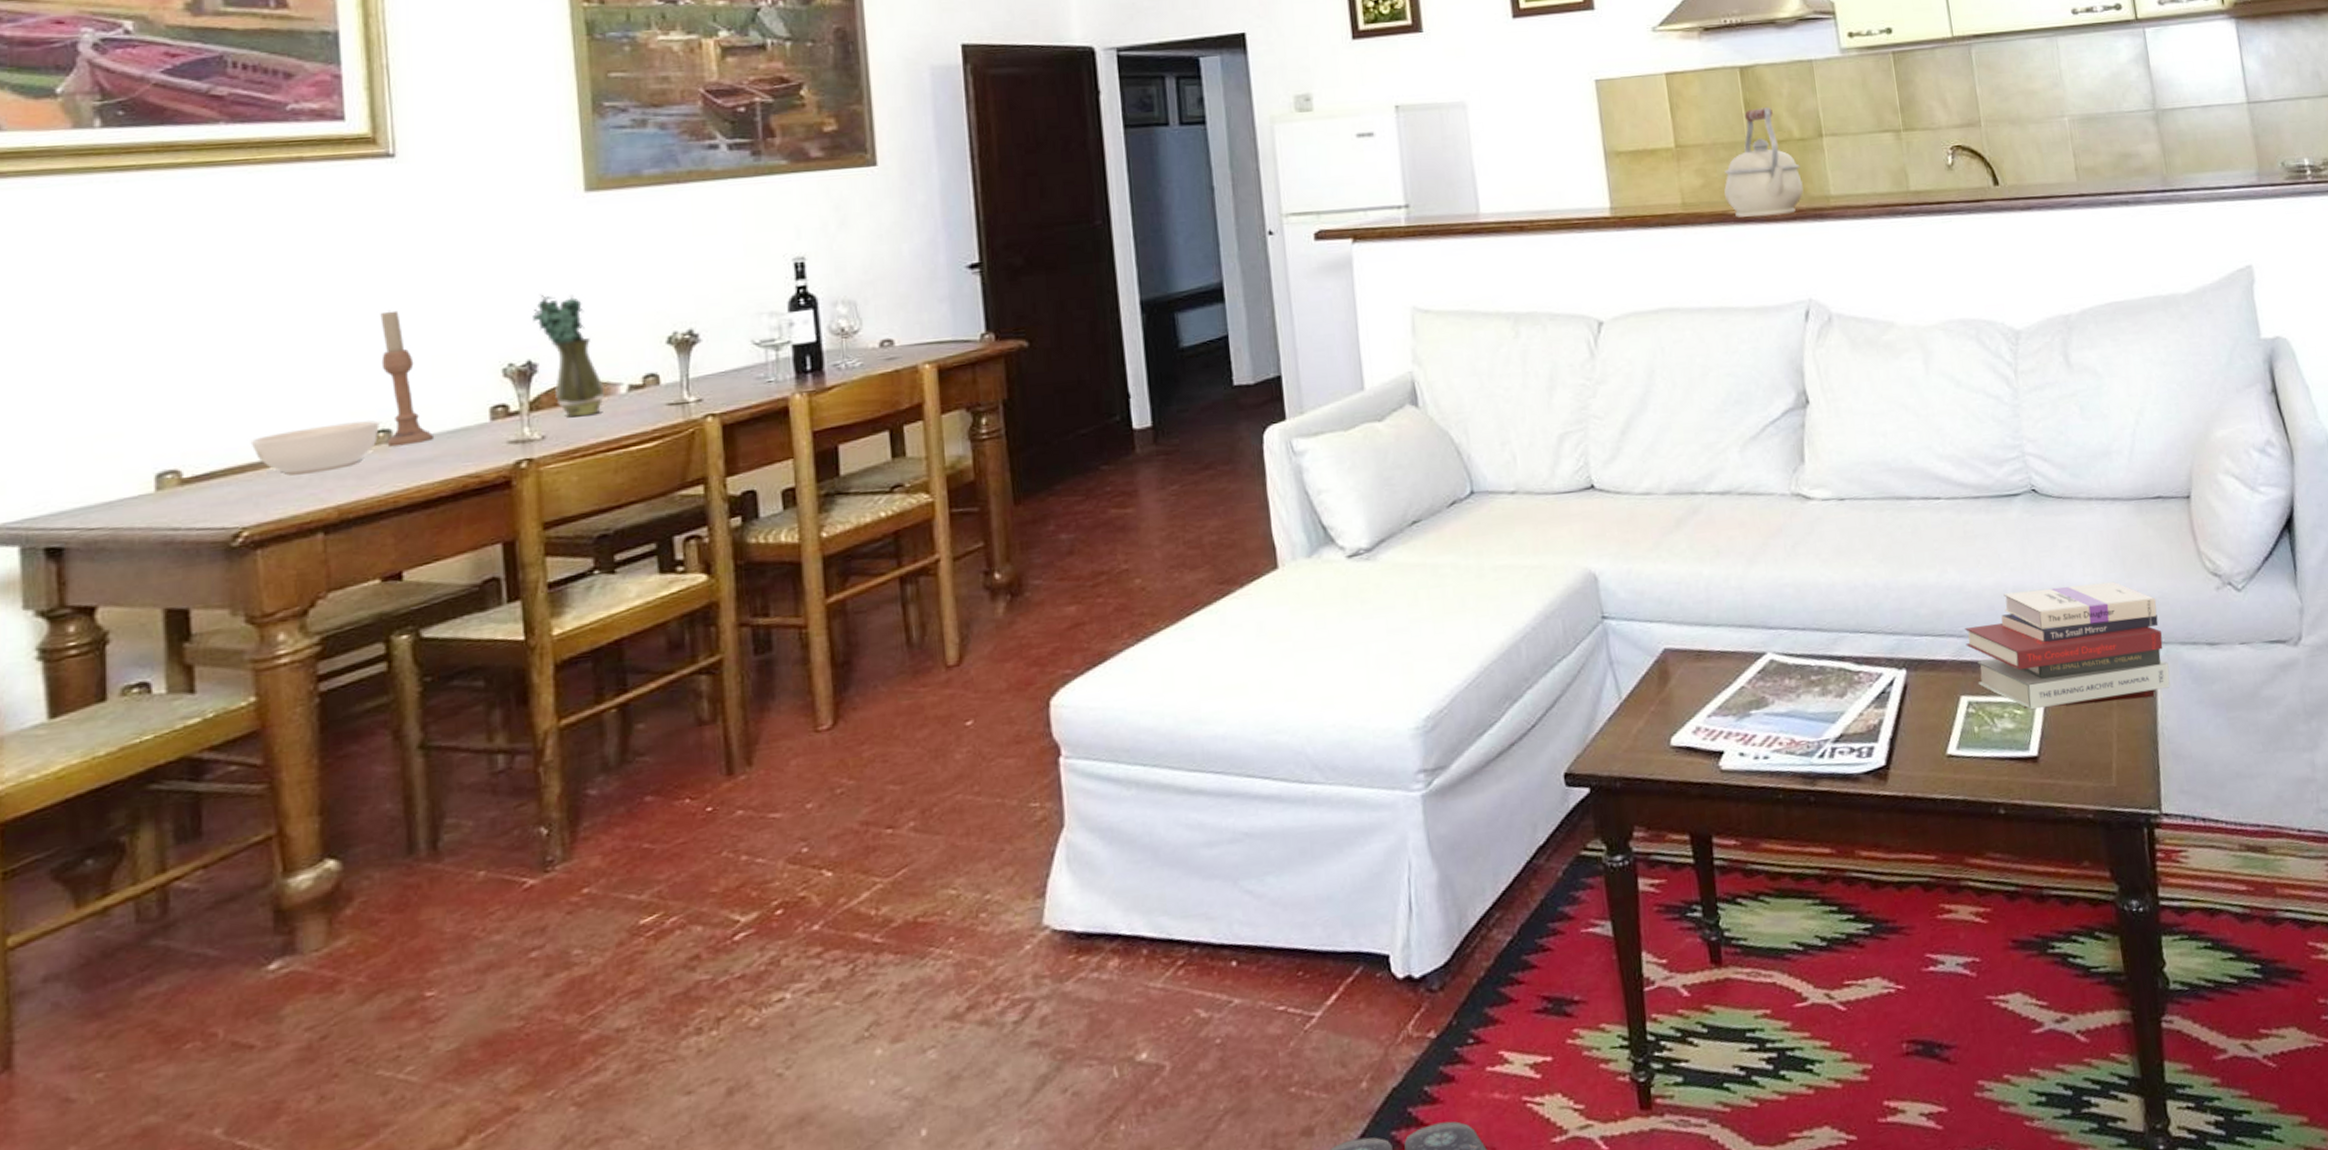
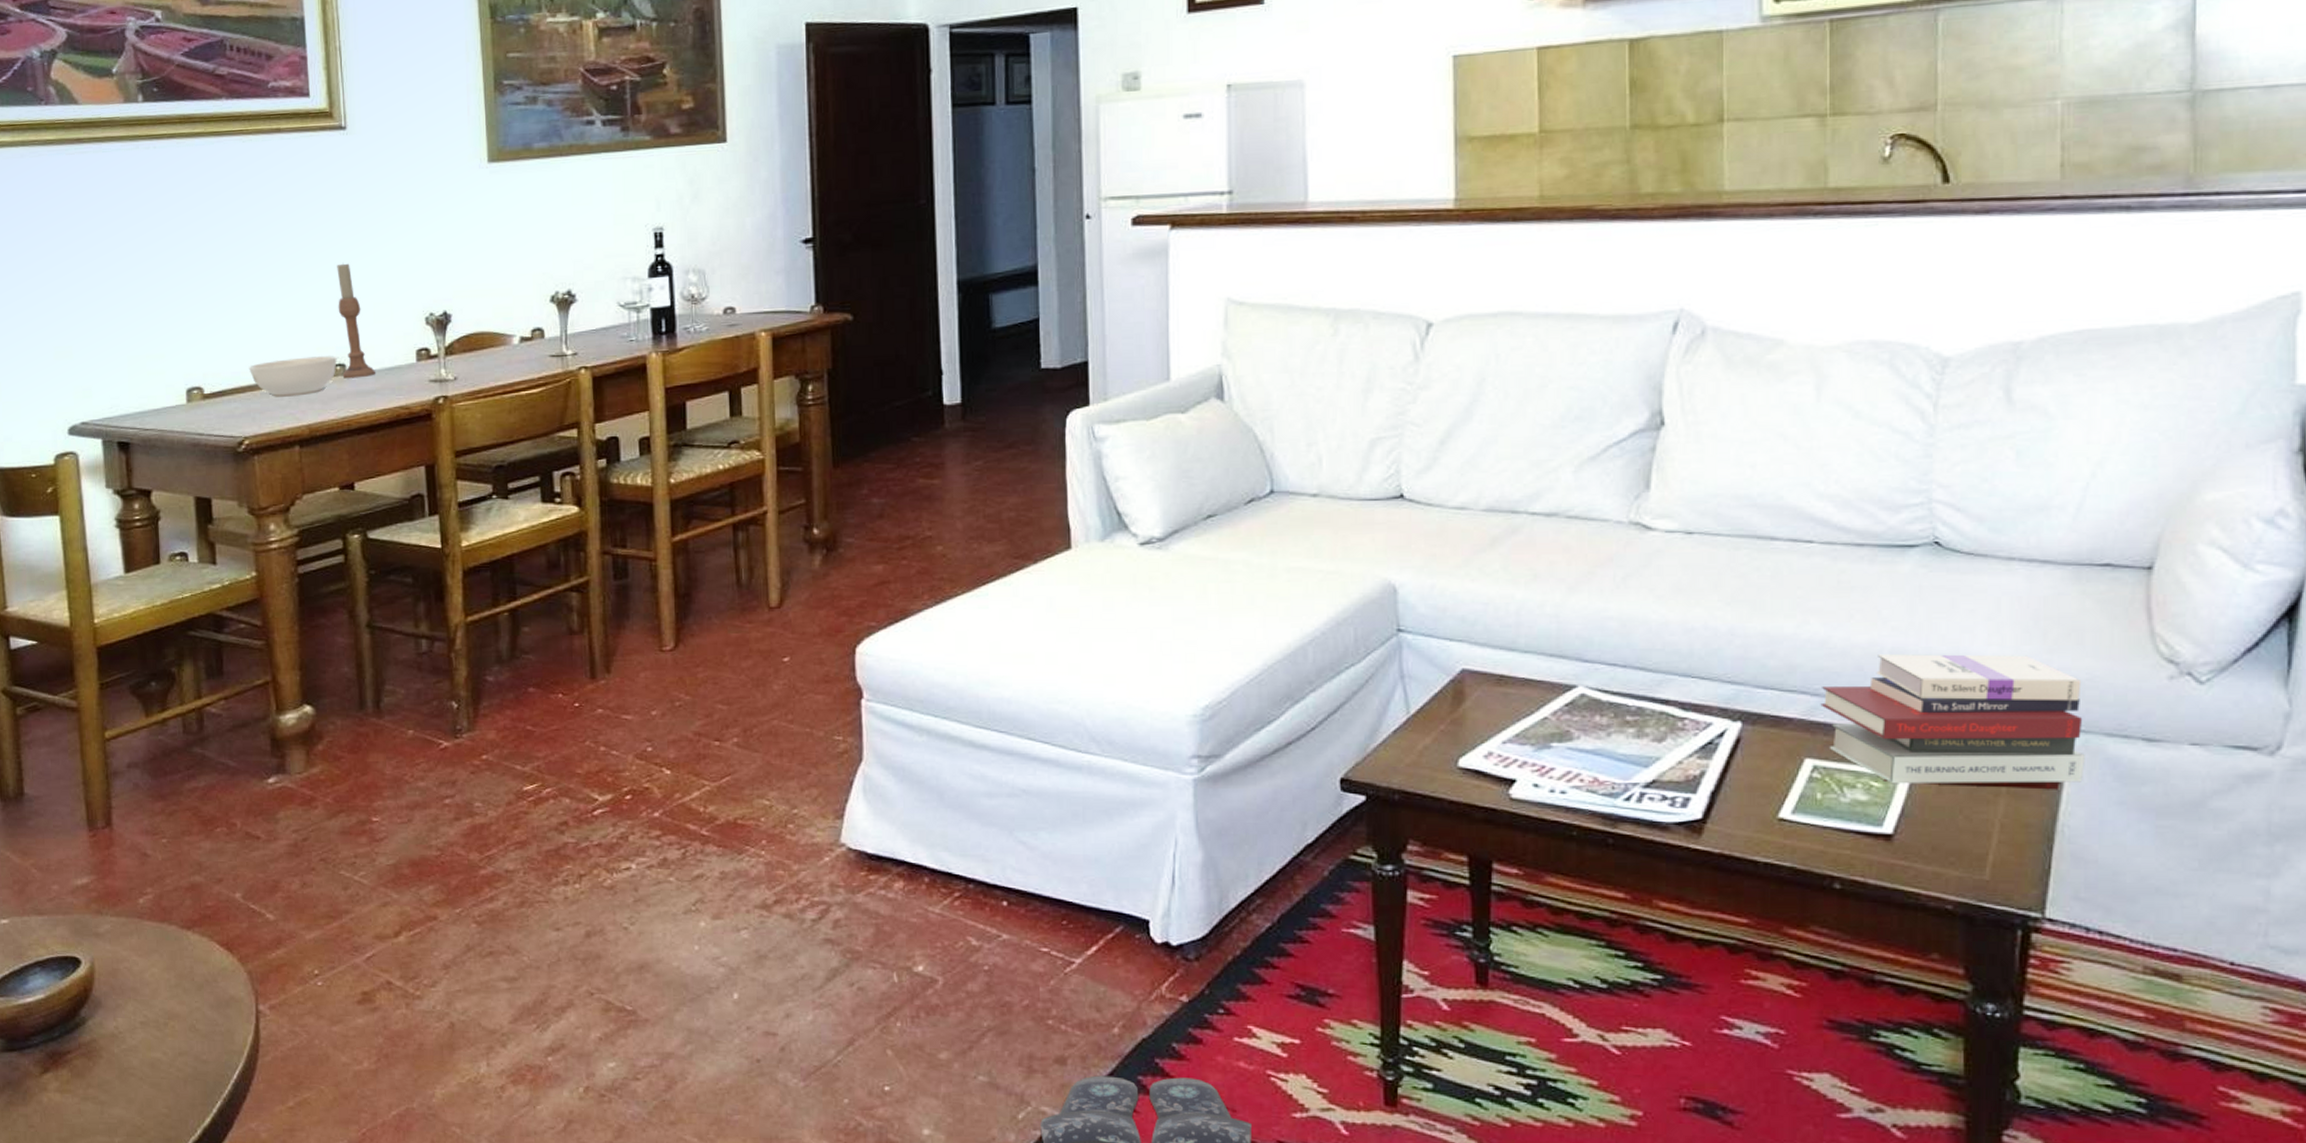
vase: present [533,294,604,418] -> none [448,253,501,363]
kettle: present [1724,107,1804,217] -> none [1593,87,1690,214]

